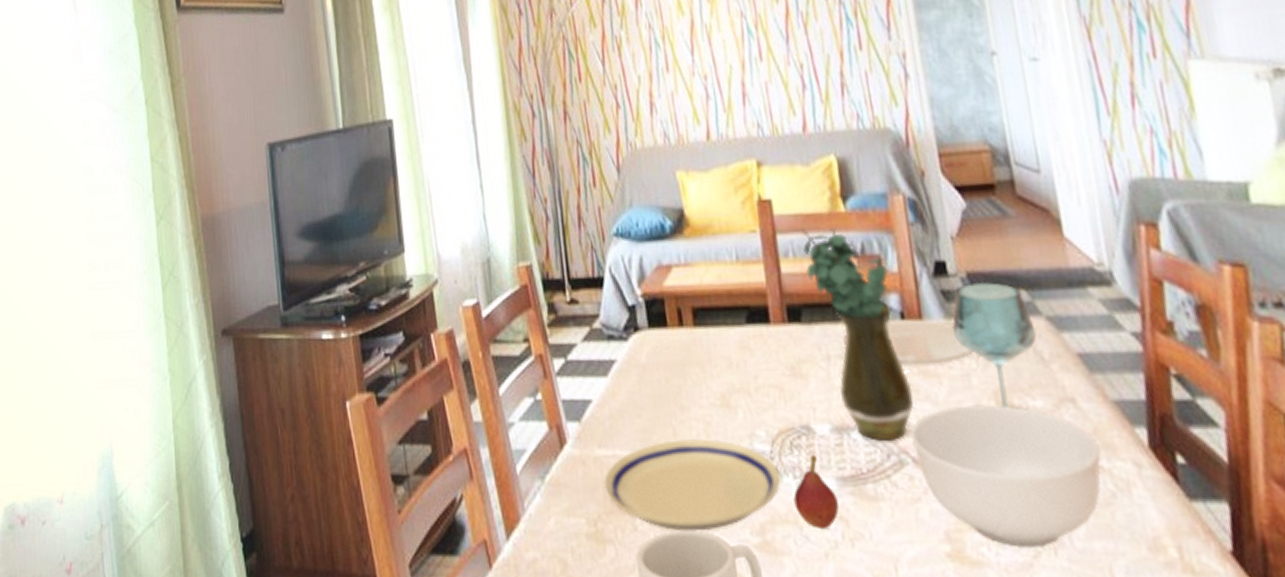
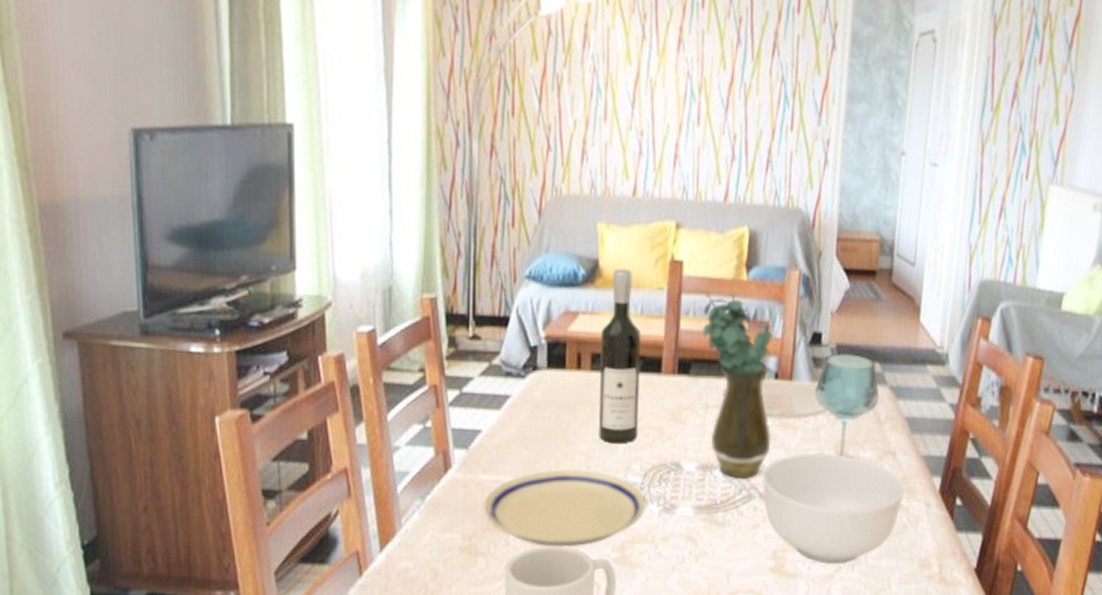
bottle: none [698,215,757,407] -> present [598,269,642,444]
fruit: present [793,454,839,528] -> none [654,487,691,547]

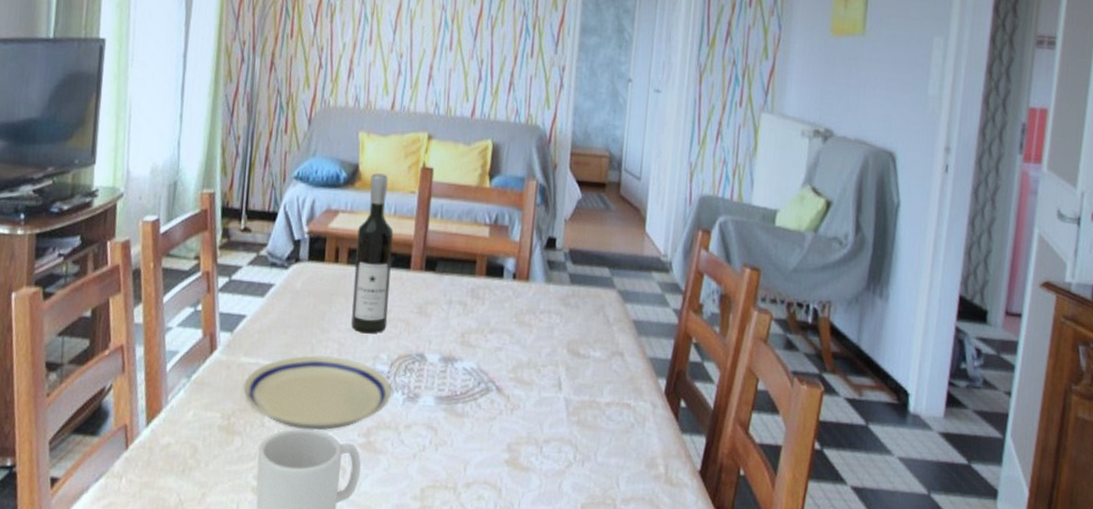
vase: present [702,292,773,478] -> none [448,196,512,372]
plate: present [721,380,827,419] -> none [464,279,560,317]
bowl: present [762,453,904,564] -> none [499,350,632,459]
wine glass: present [814,353,880,458] -> none [548,257,609,357]

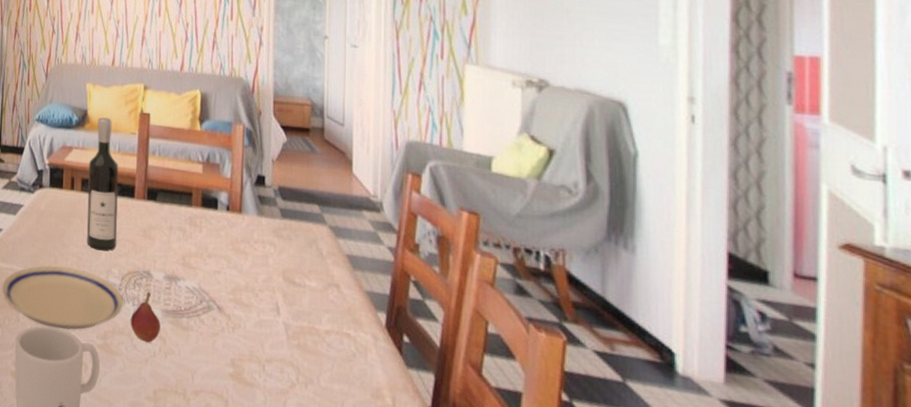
fruit: none [398,377,433,435] -> present [130,291,160,343]

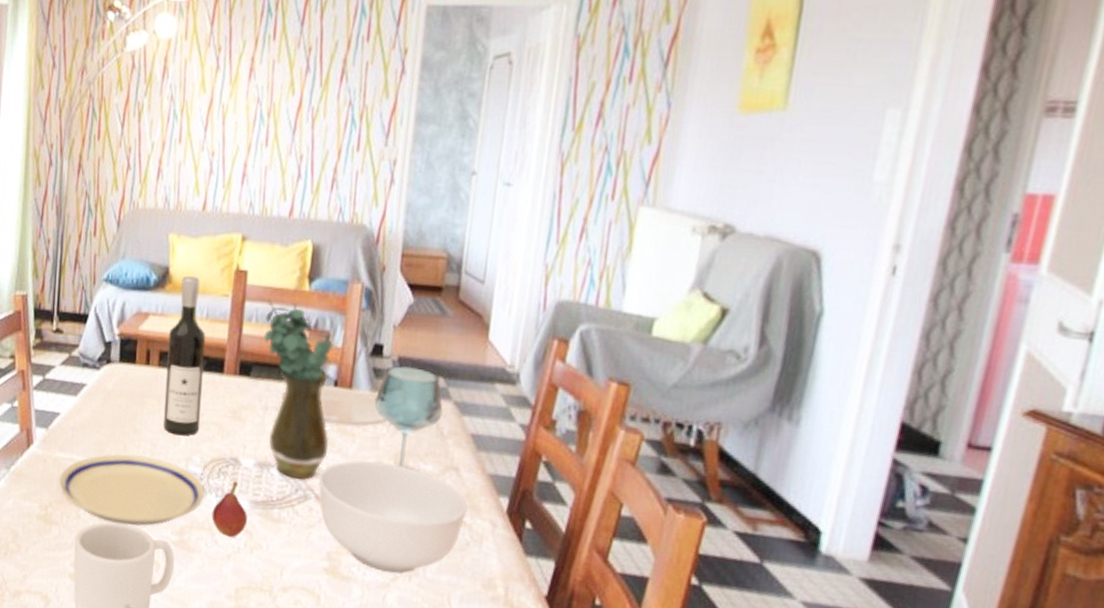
vase: none [166,138,226,292] -> present [263,300,333,479]
plate: none [183,210,273,246] -> present [281,386,387,426]
bowl: none [219,276,350,381] -> present [318,461,468,573]
wine glass: none [261,194,320,285] -> present [374,365,443,470]

